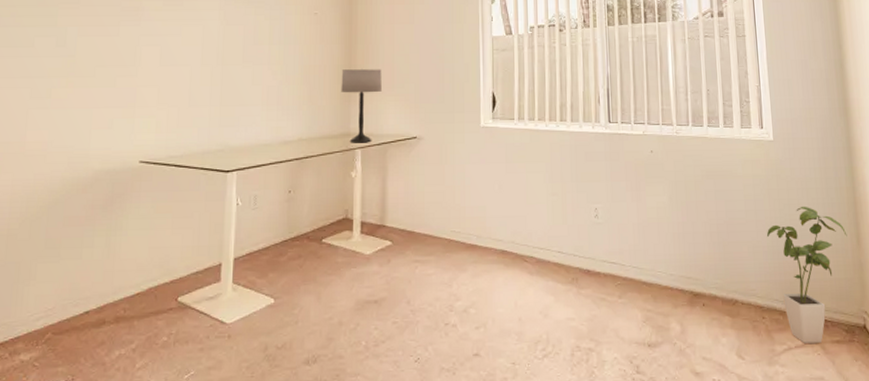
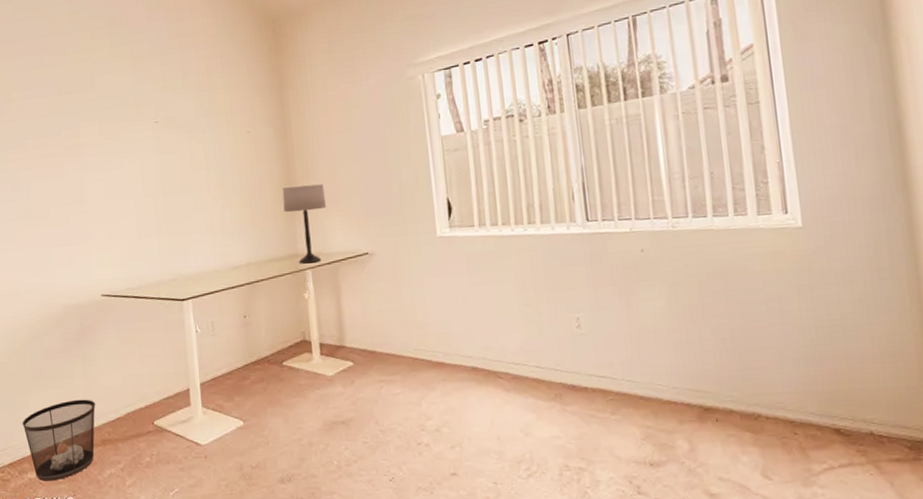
waste bin: none [23,272,115,364] -> present [22,399,96,481]
house plant: present [766,206,847,344] -> none [796,302,910,463]

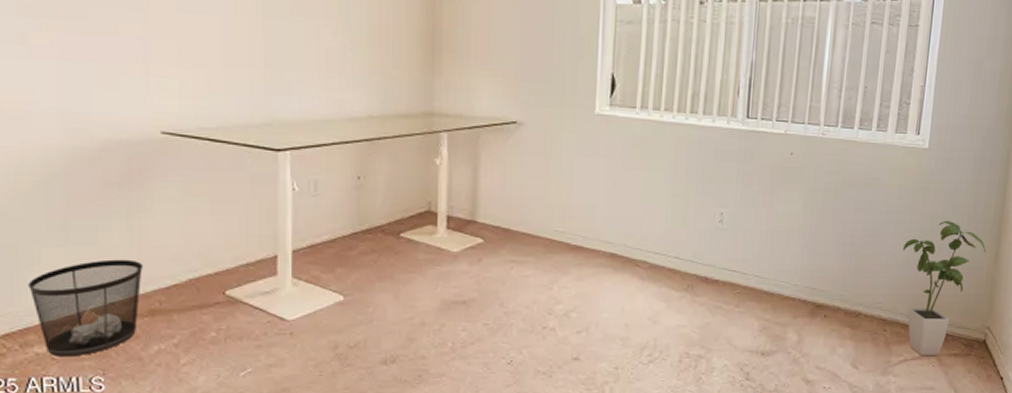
table lamp: present [282,184,326,264] -> none [422,33,475,125]
house plant: none [796,302,910,463] -> present [902,220,987,357]

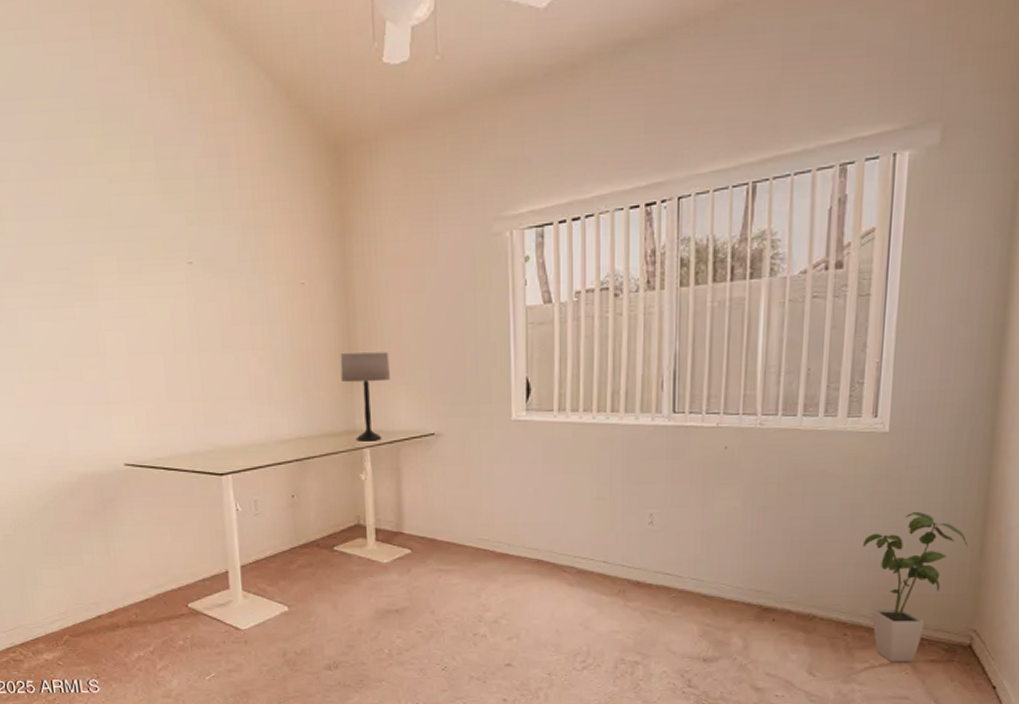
waste bin: present [28,259,144,357] -> none [34,578,121,663]
table lamp: none [422,33,475,125] -> present [340,351,390,442]

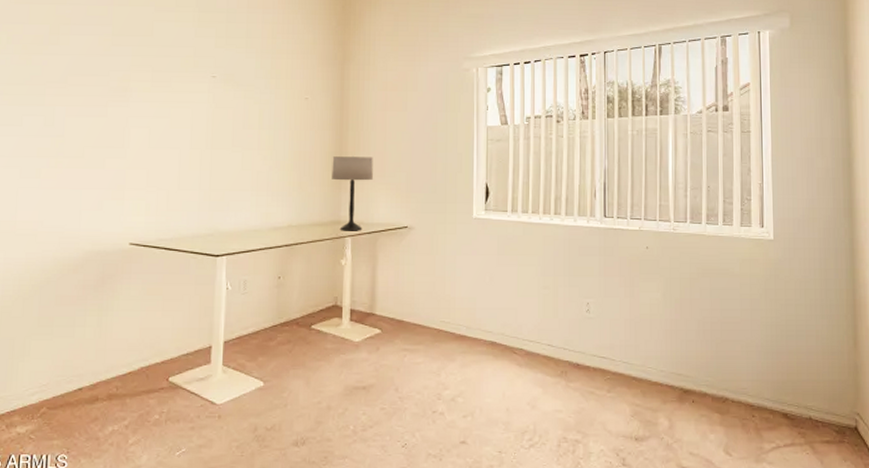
house plant: present [862,511,968,663] -> none [761,306,844,444]

